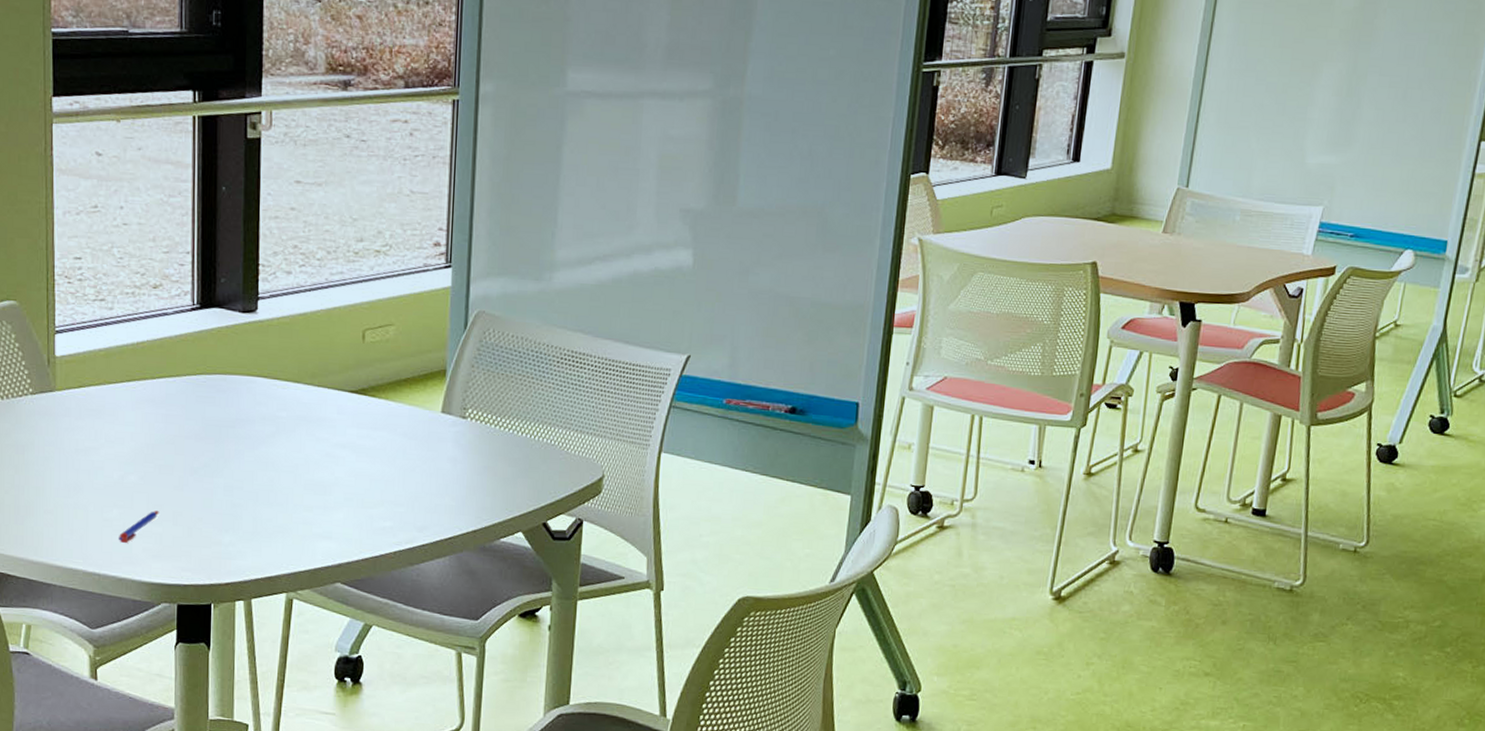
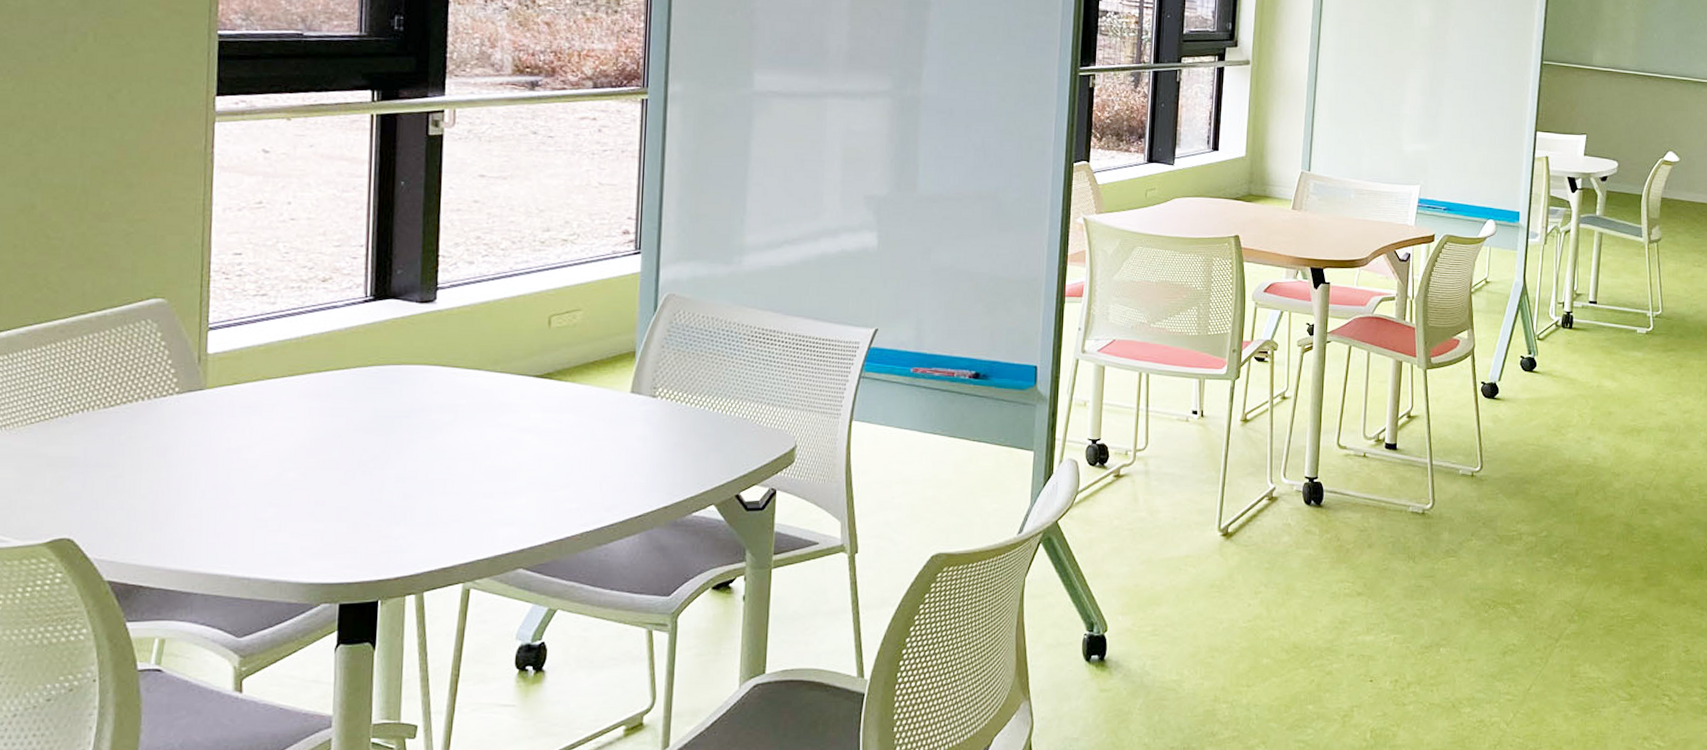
pen: present [119,511,159,544] -> none [274,507,321,544]

